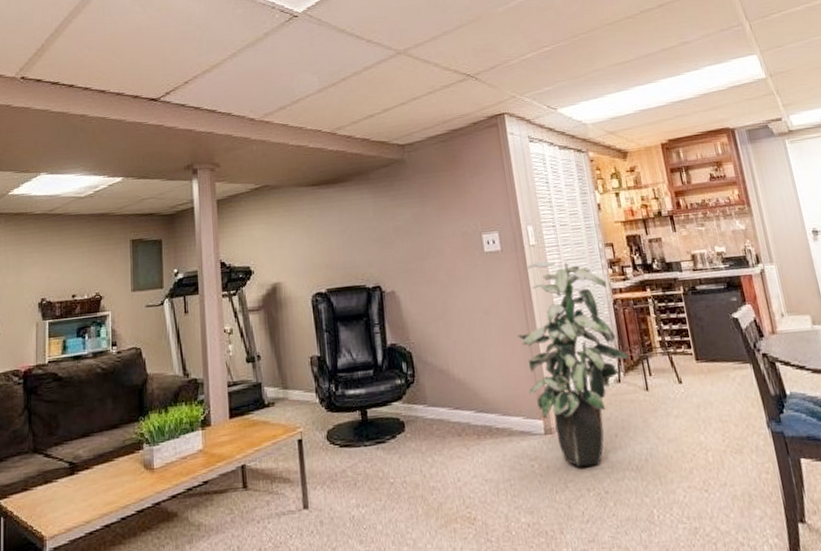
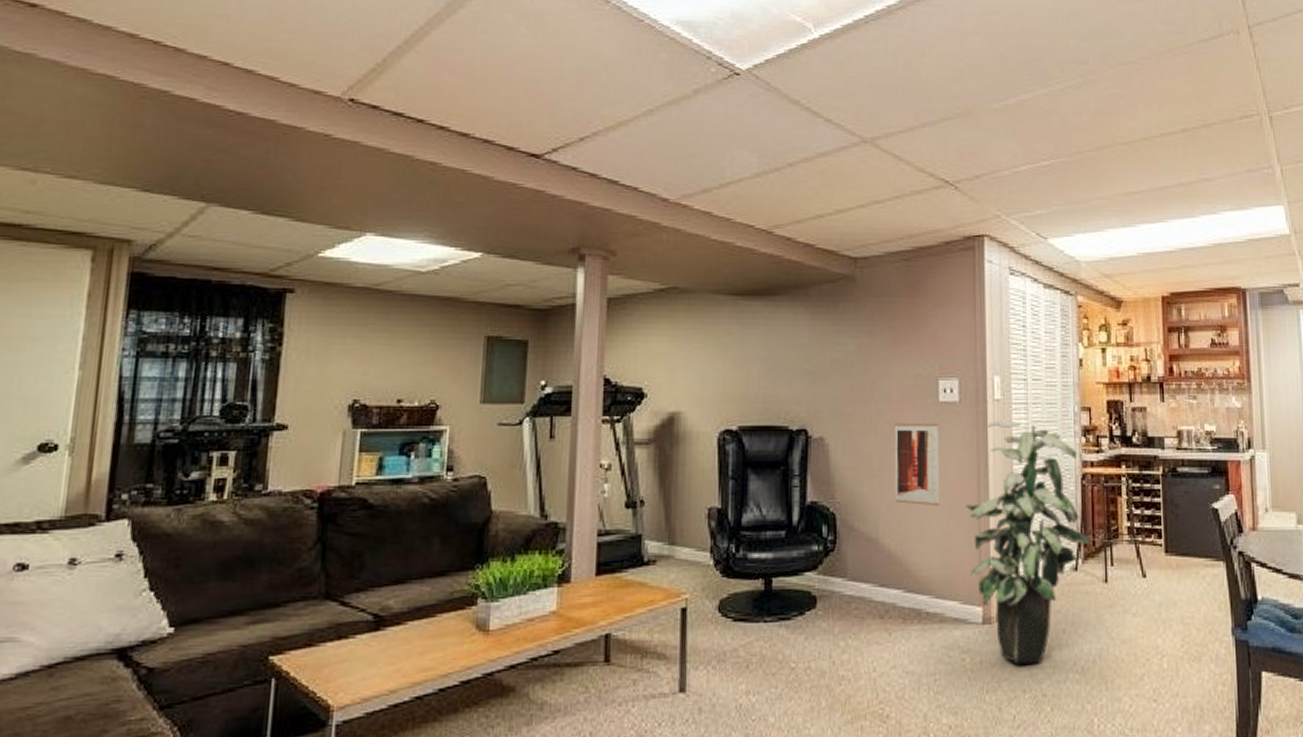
wall art: none [450,270,496,339] -> present [894,423,940,507]

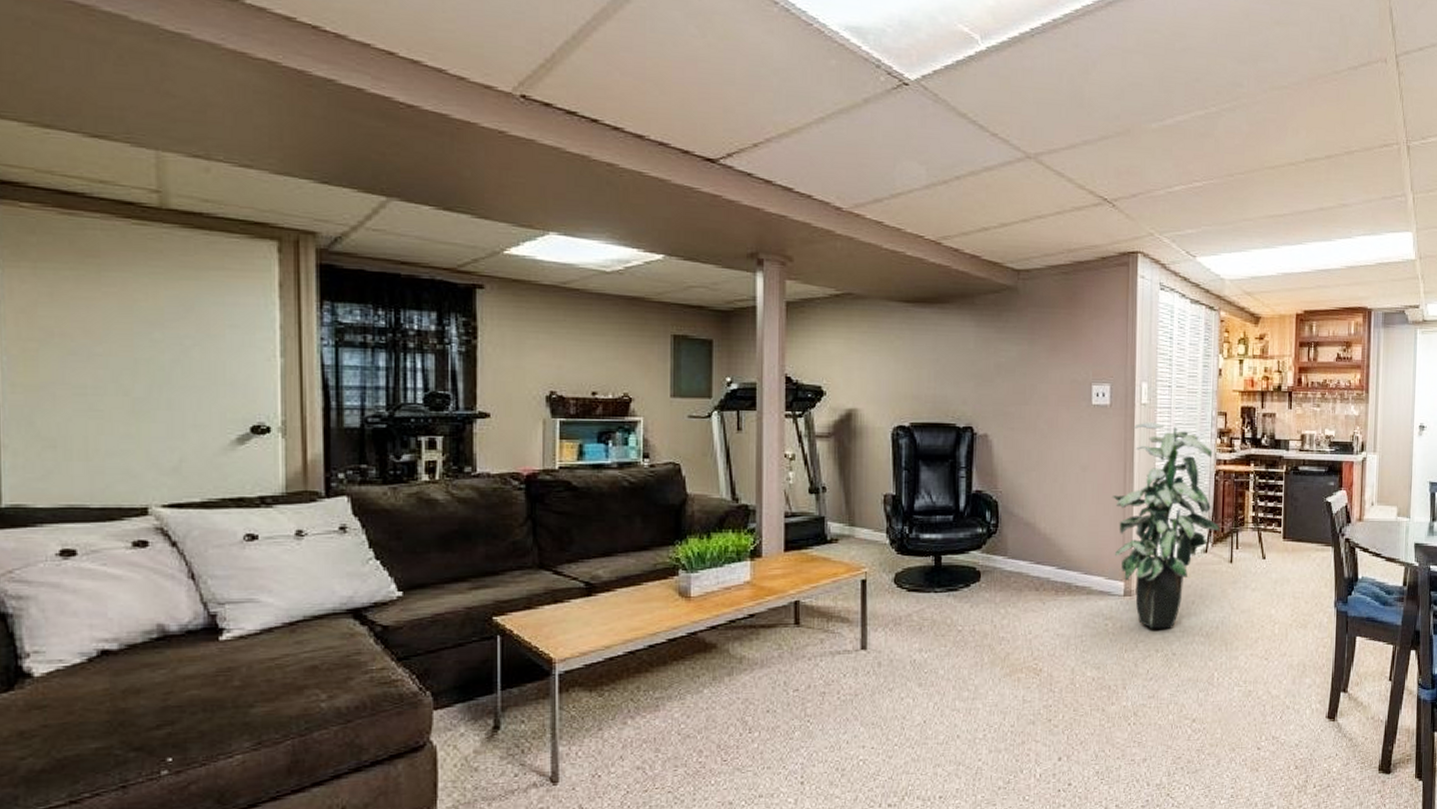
wall art: present [894,423,940,507] -> none [1050,423,1091,497]

